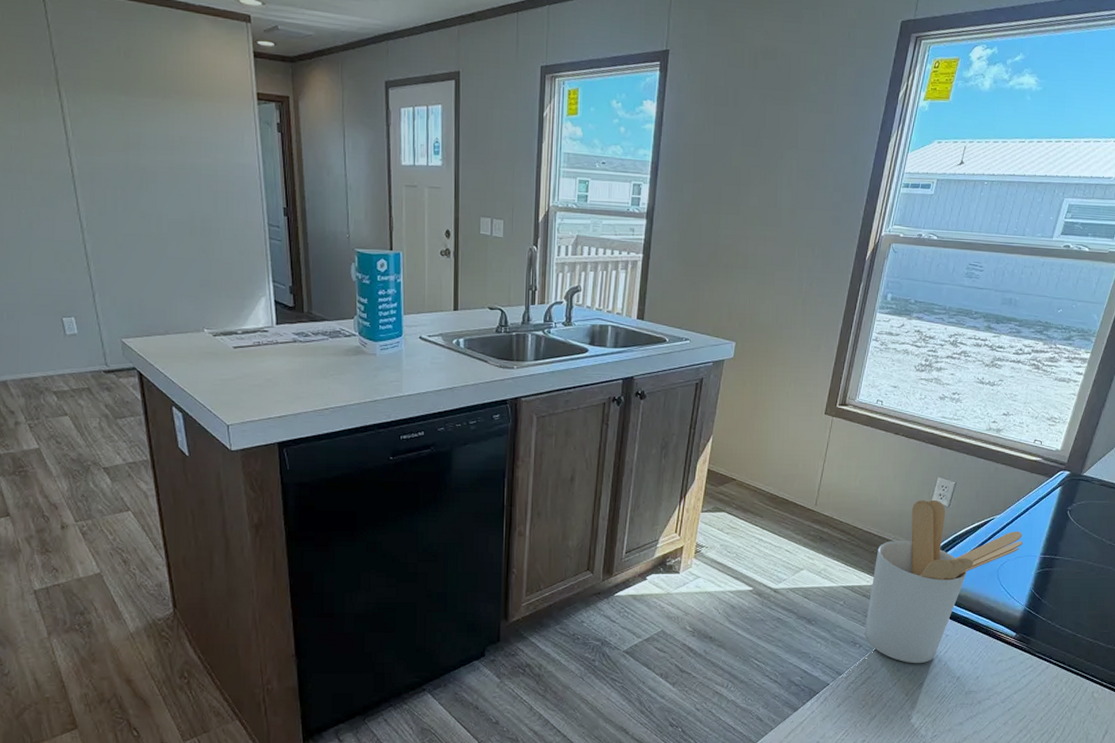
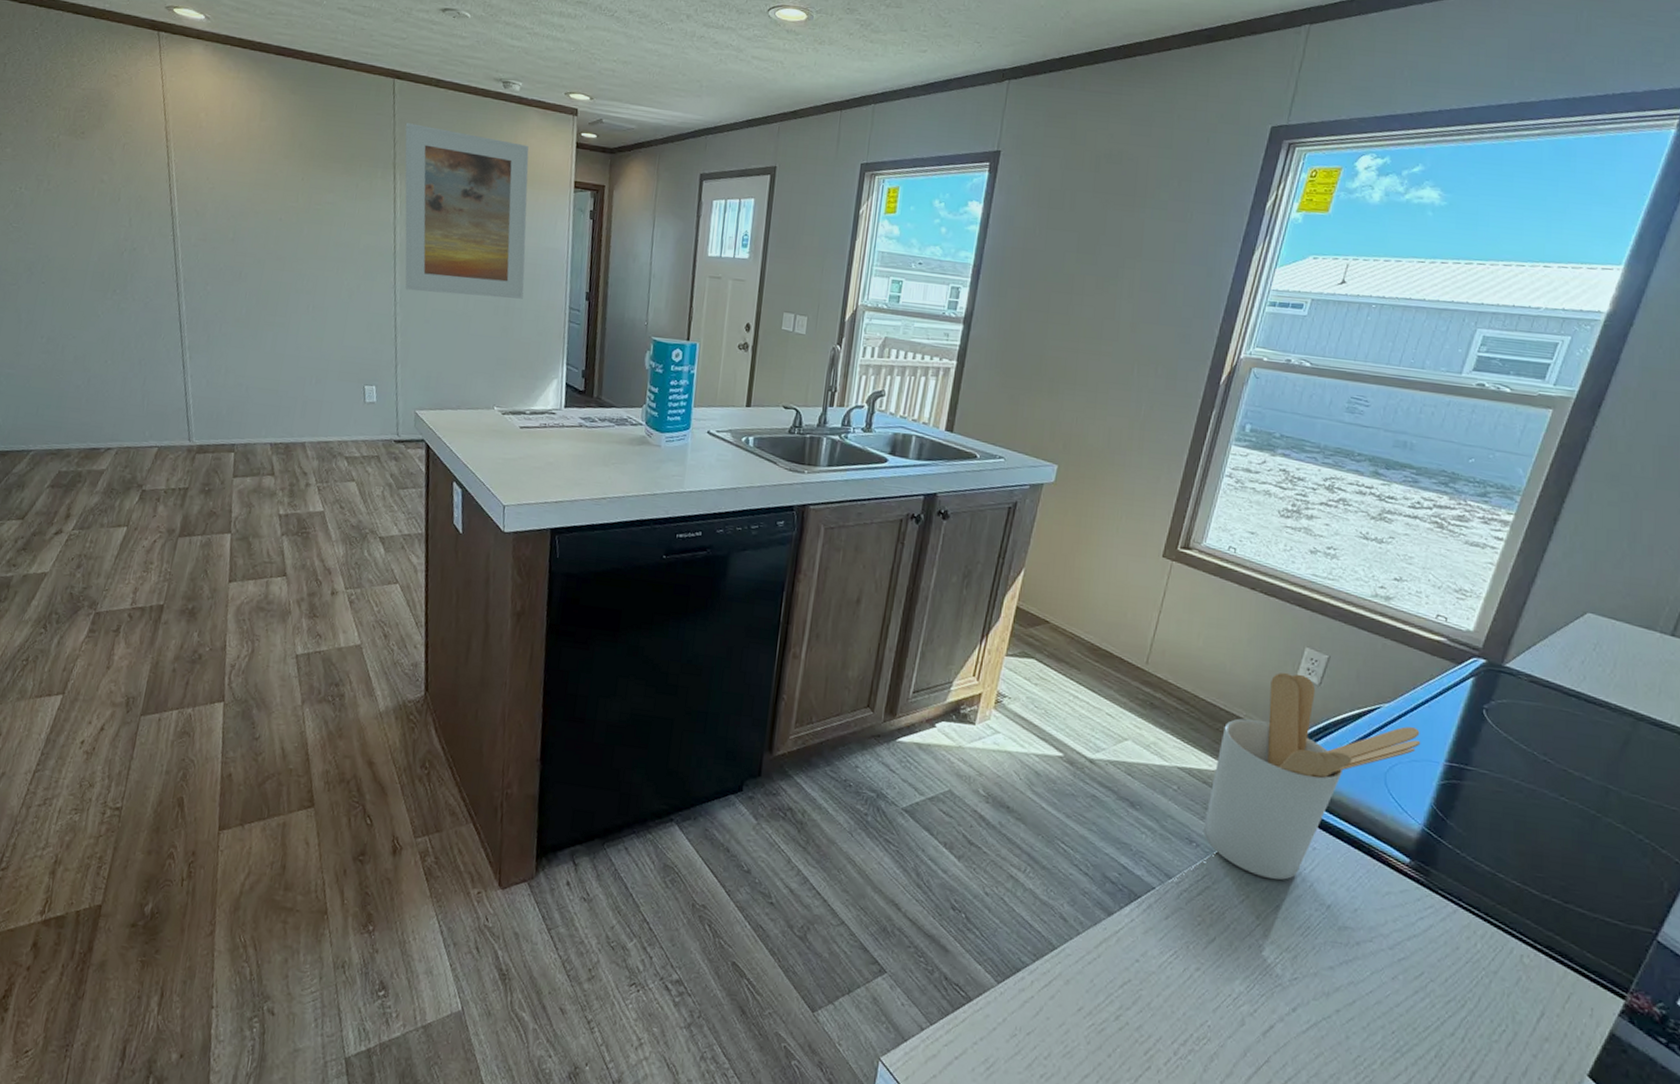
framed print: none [62,34,219,219] -> present [405,123,529,299]

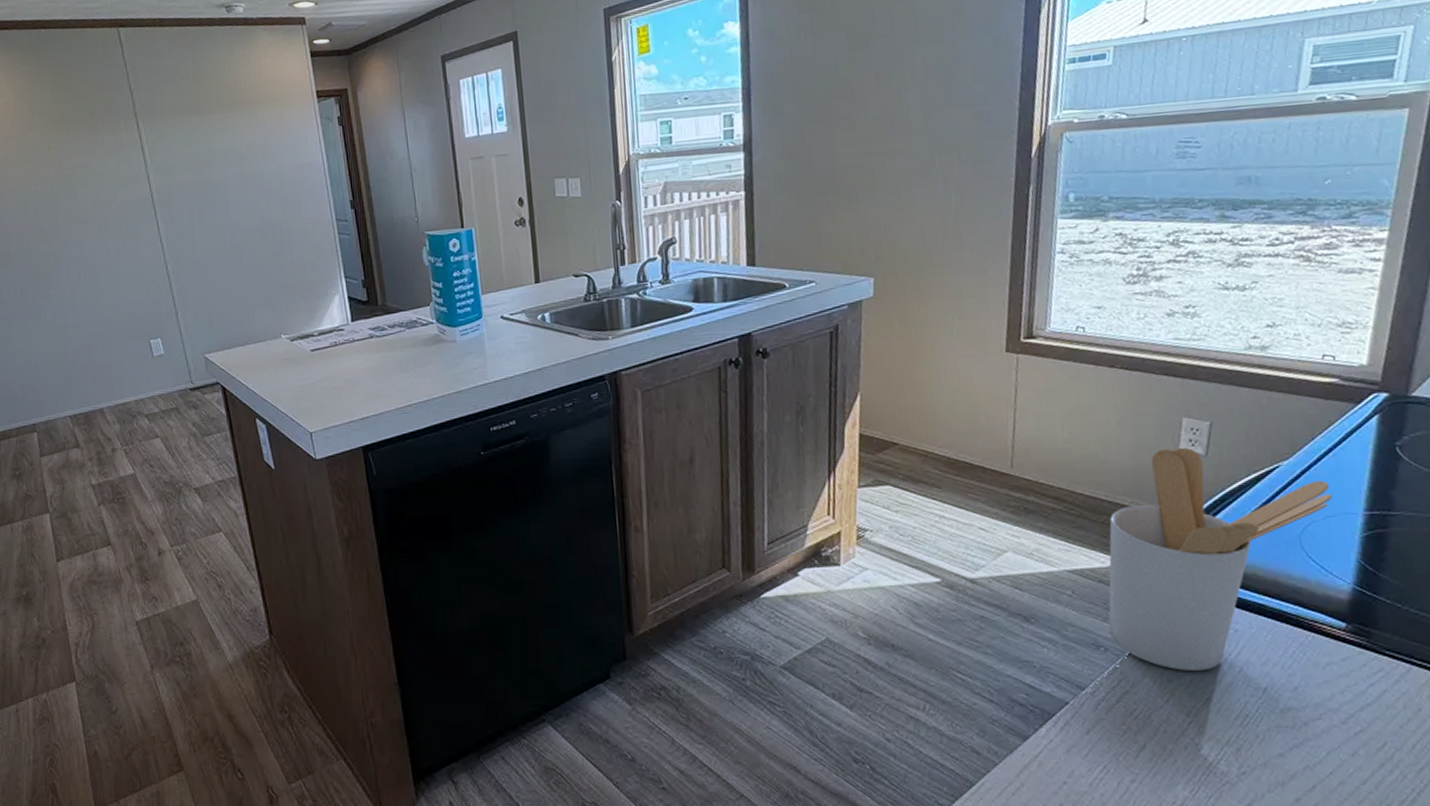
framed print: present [405,123,529,299] -> none [138,65,288,236]

